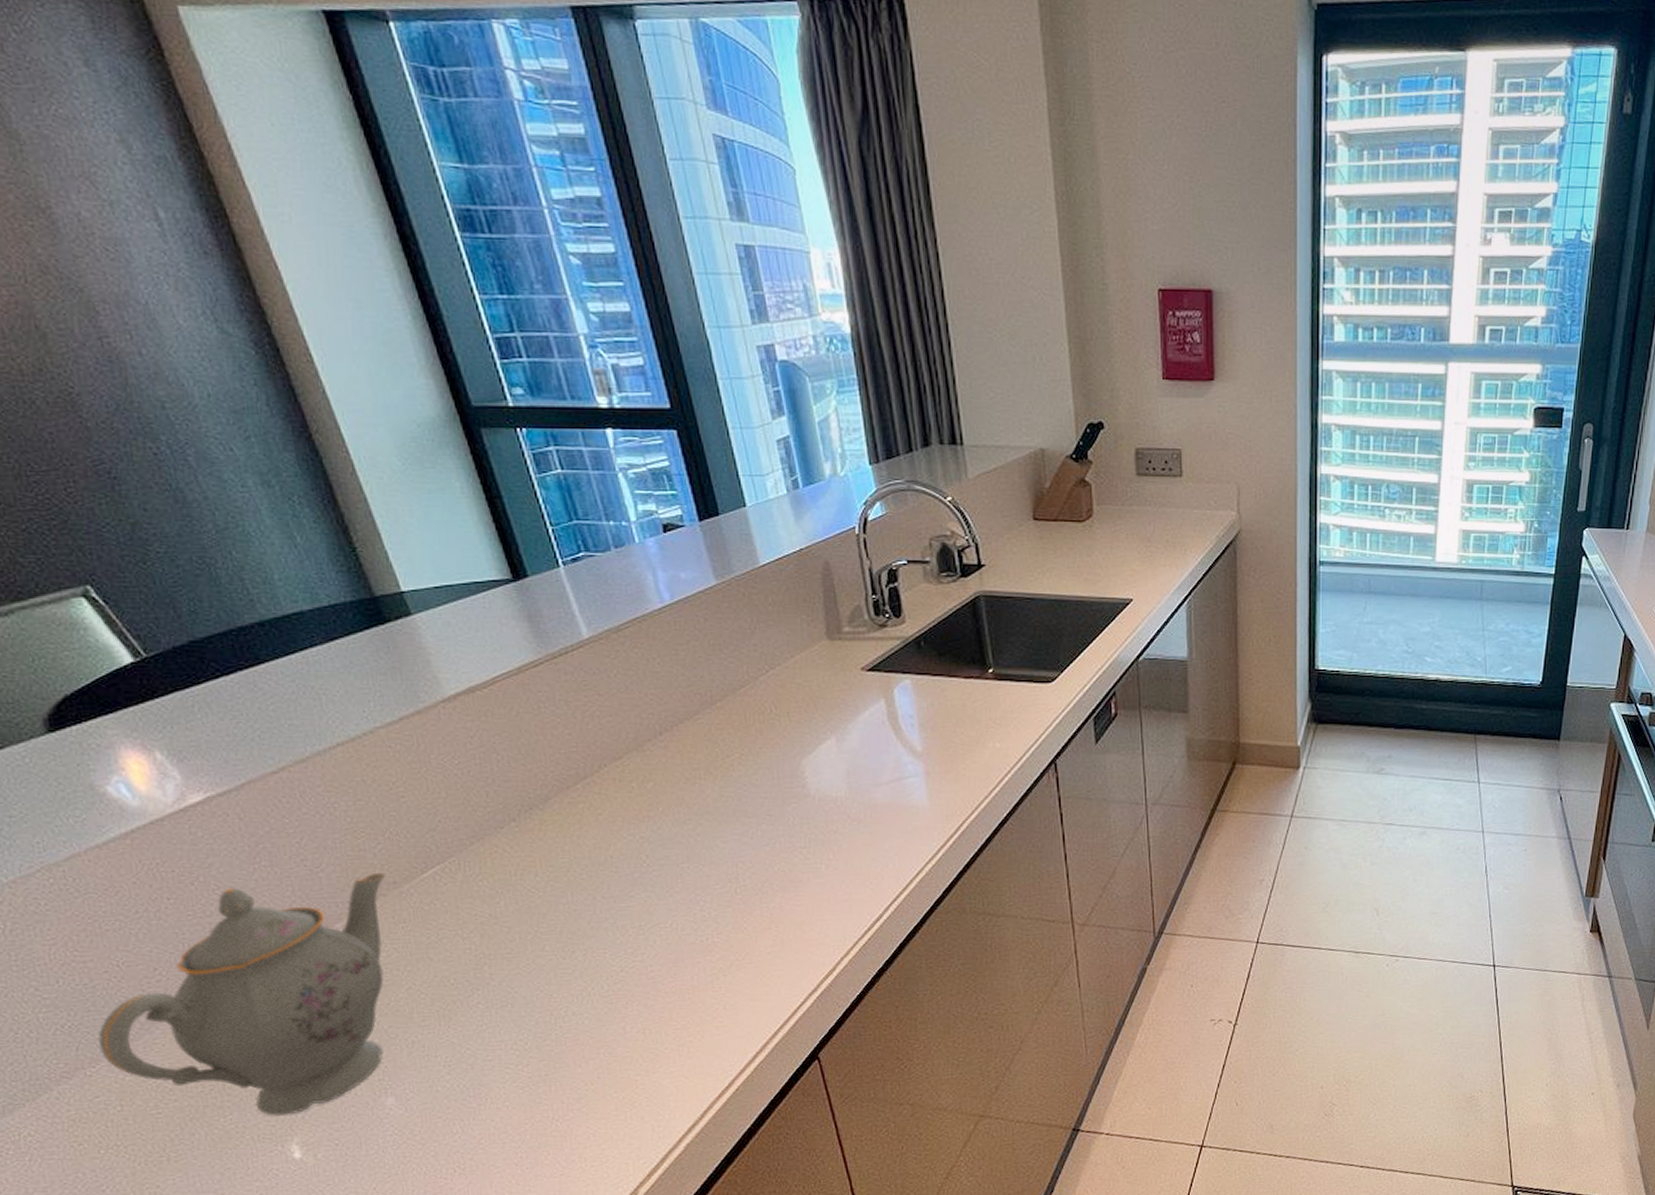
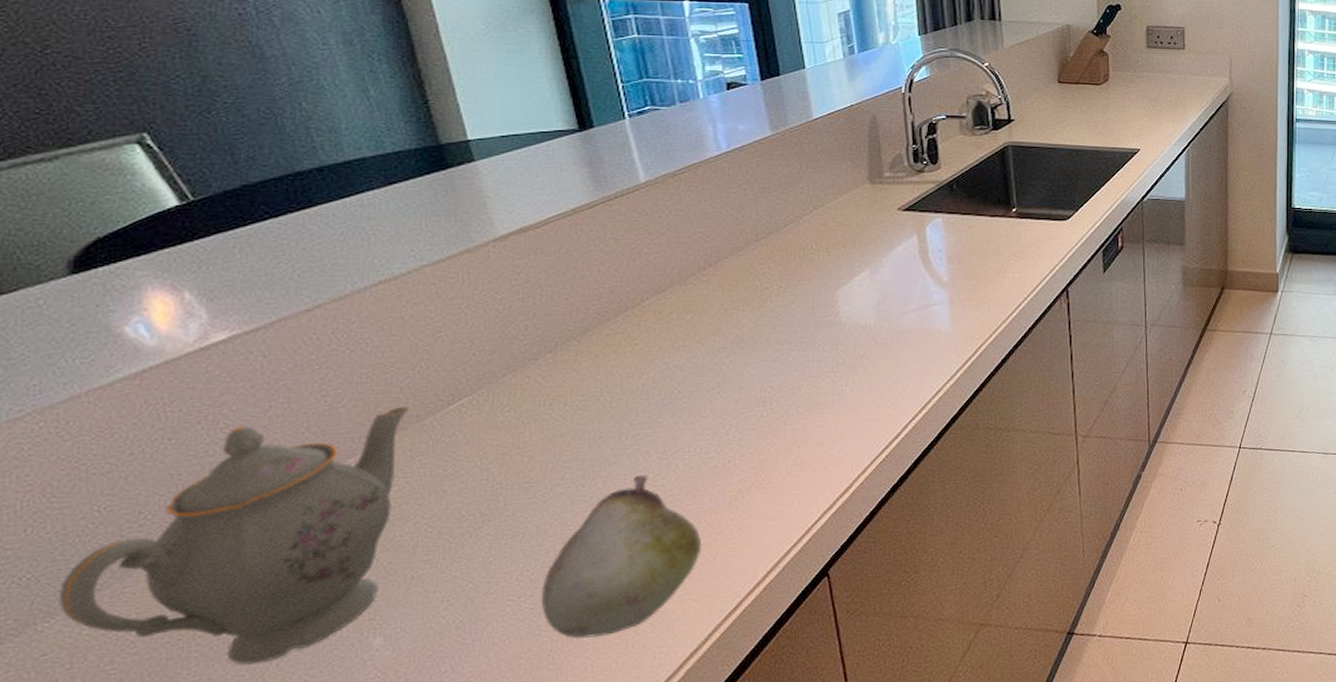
fruit: none [537,949,689,1109] -> present [542,474,702,639]

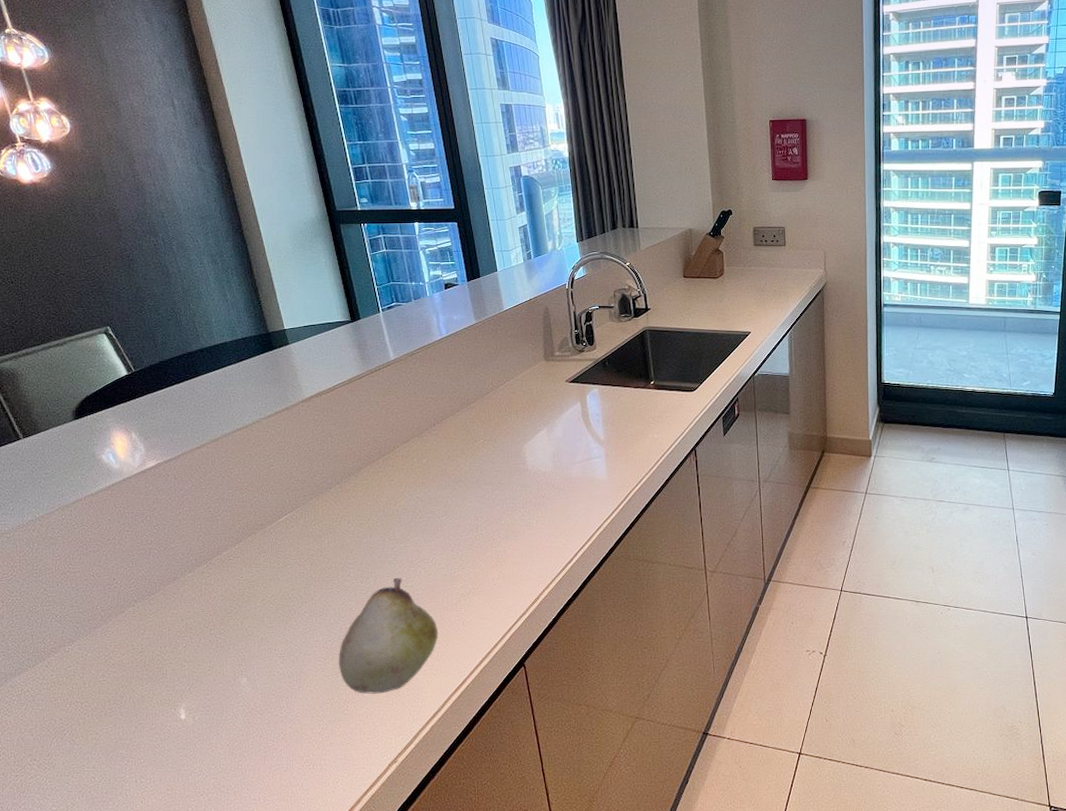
teapot: present [59,407,410,665] -> none [76,518,257,687]

